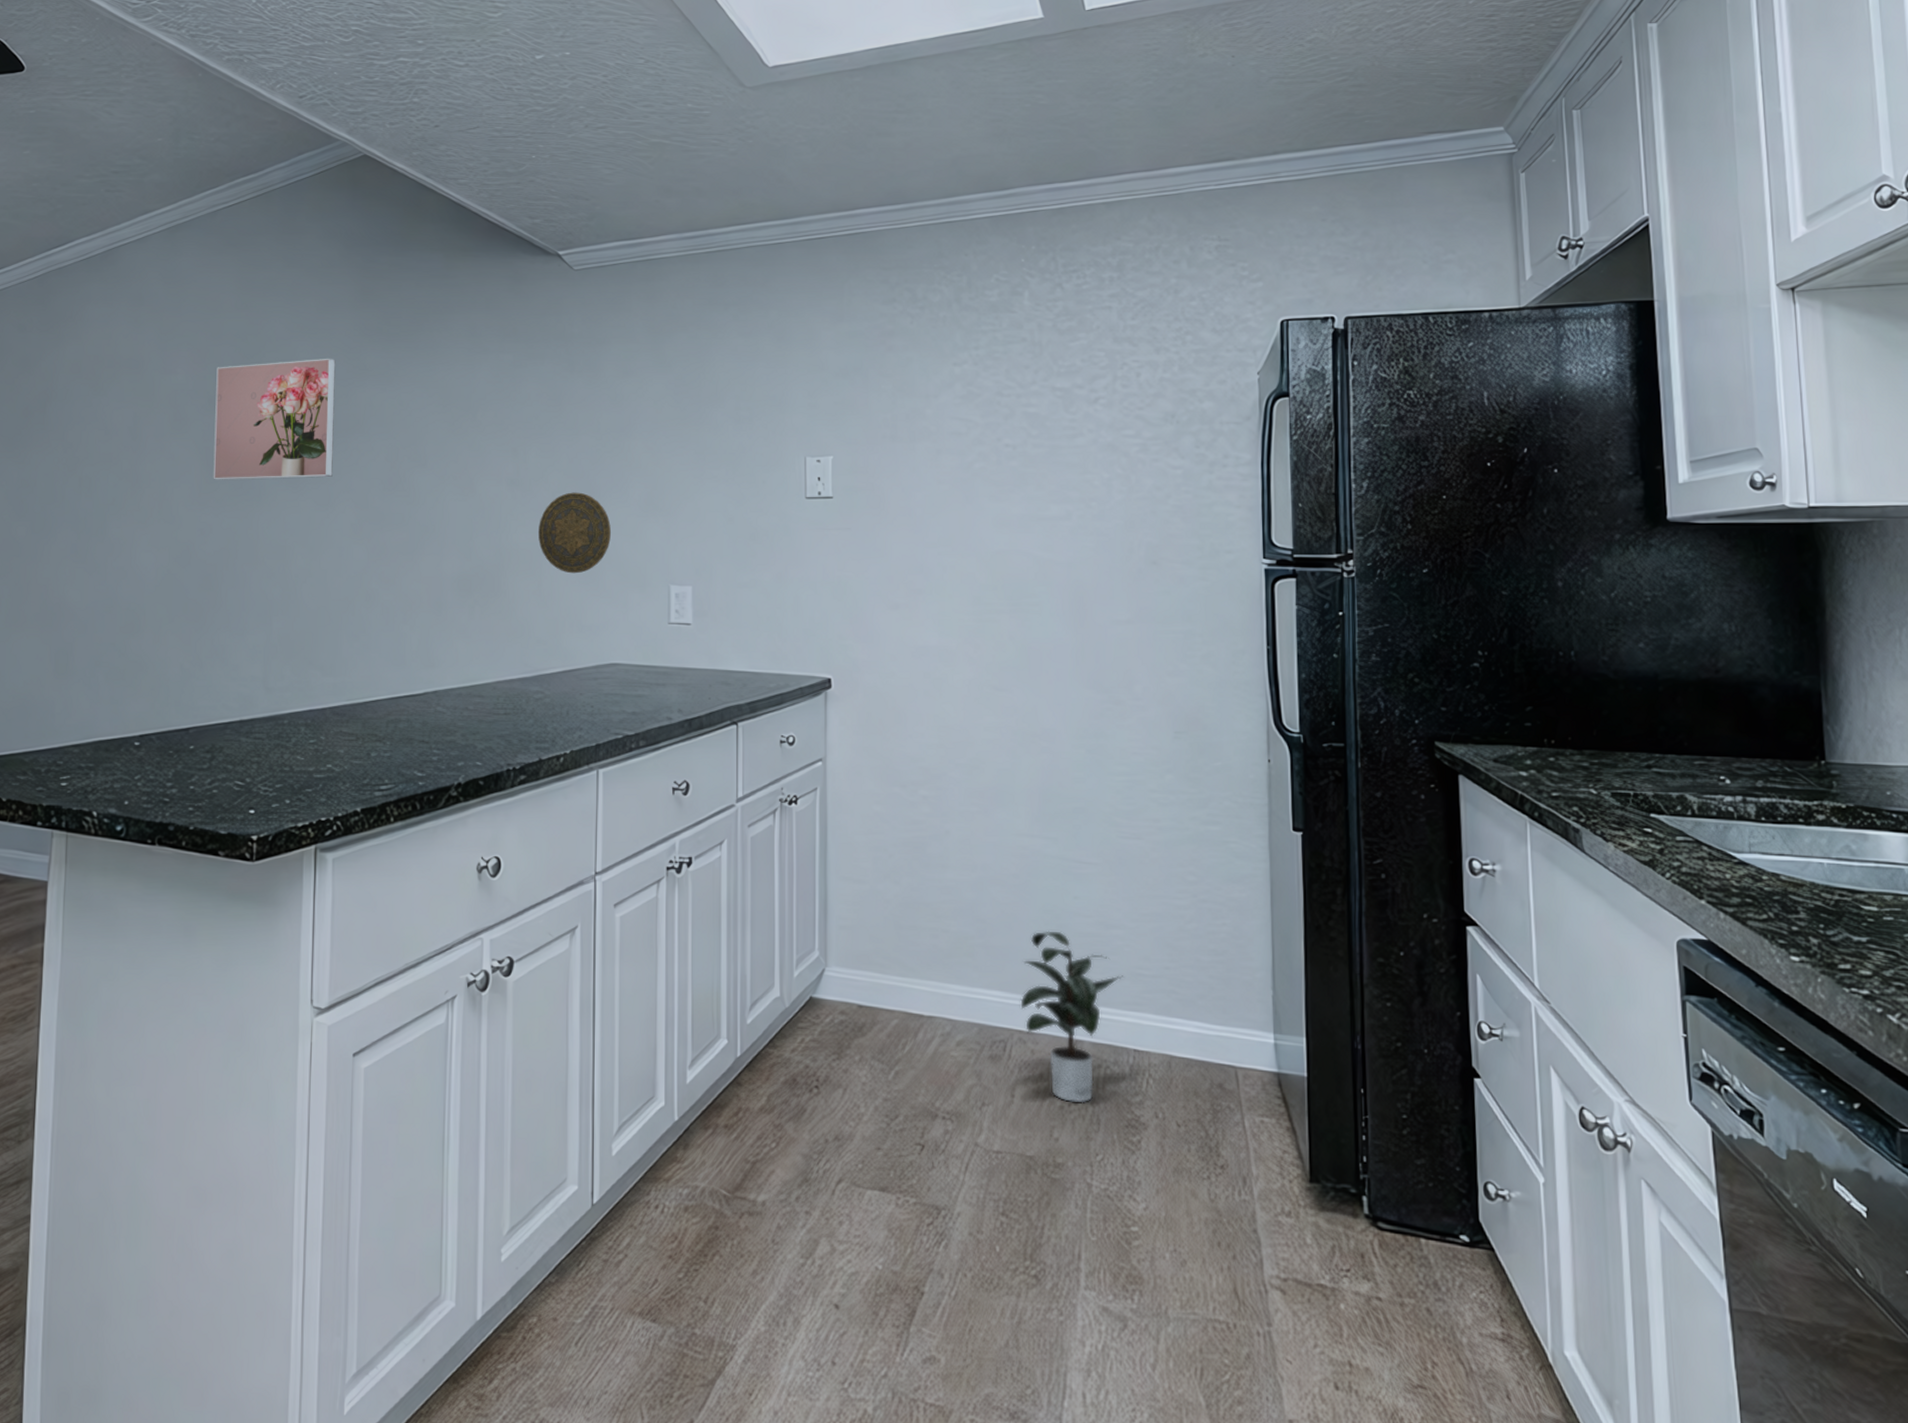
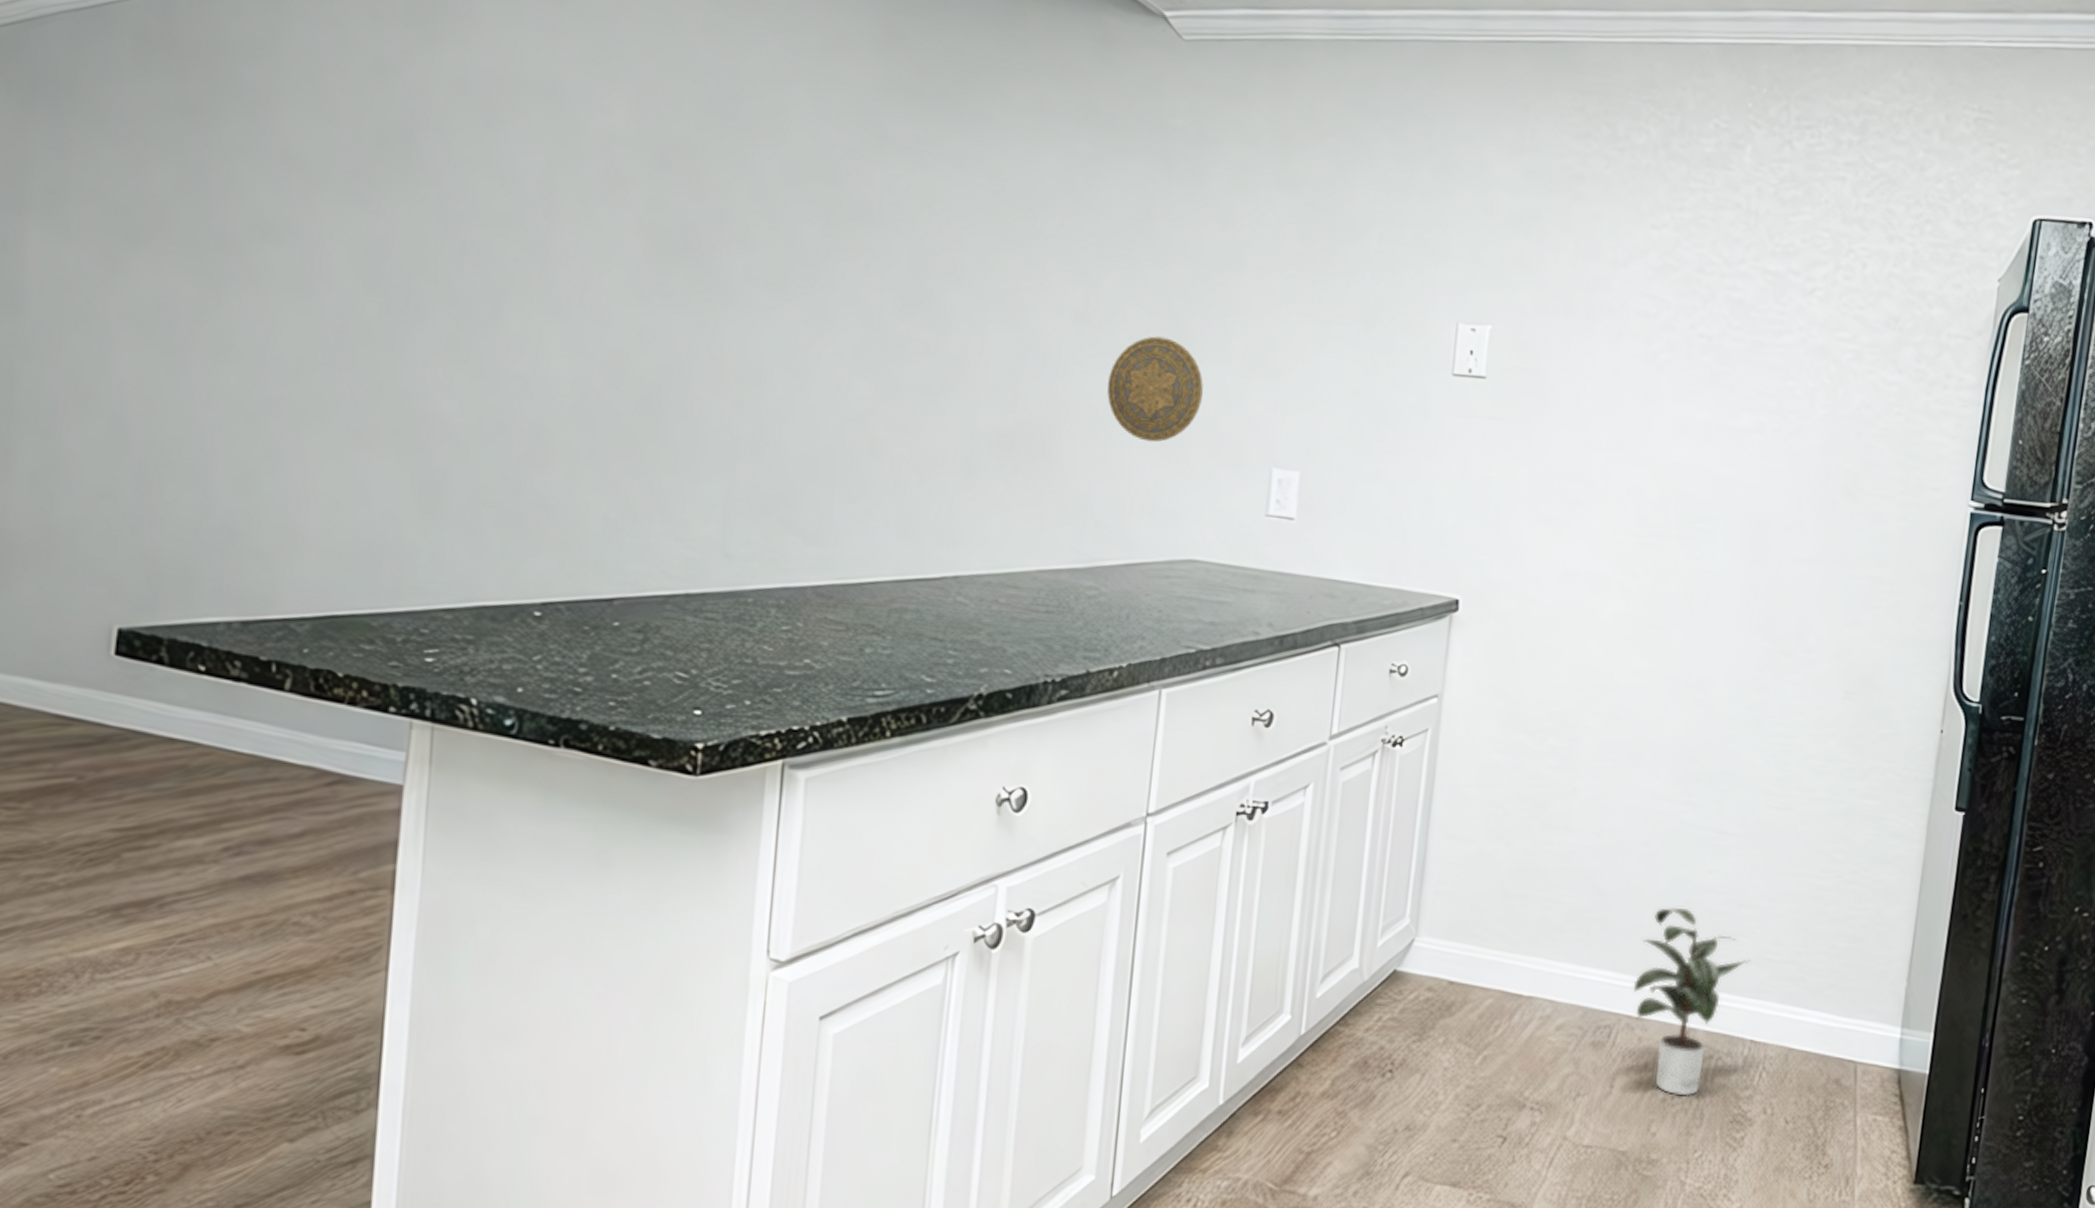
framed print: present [213,358,336,480] -> none [660,110,845,281]

